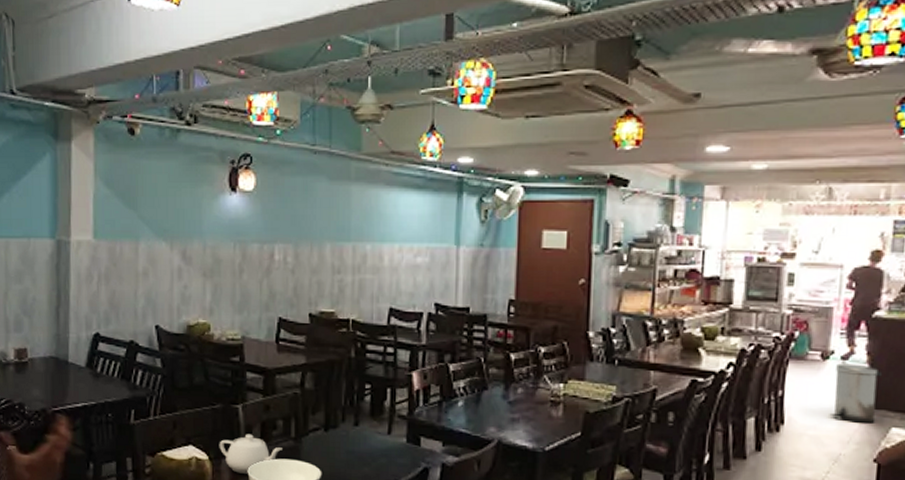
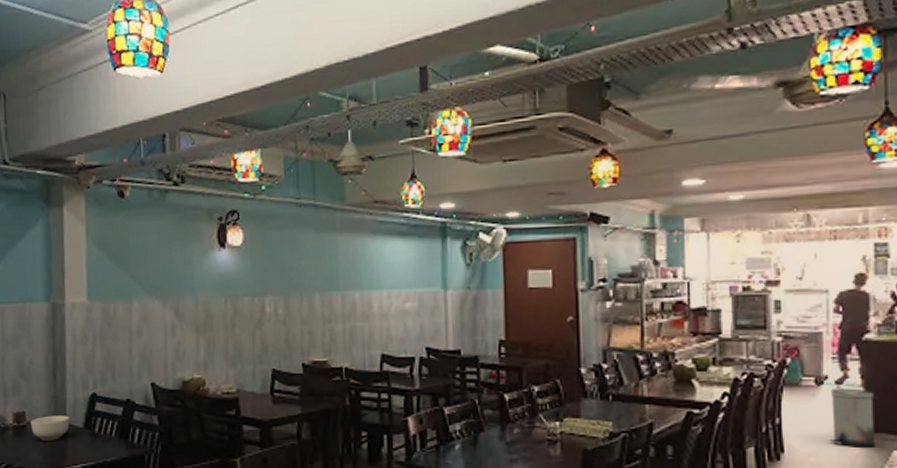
bowl: none [32,353,73,378] -> present [31,415,70,440]

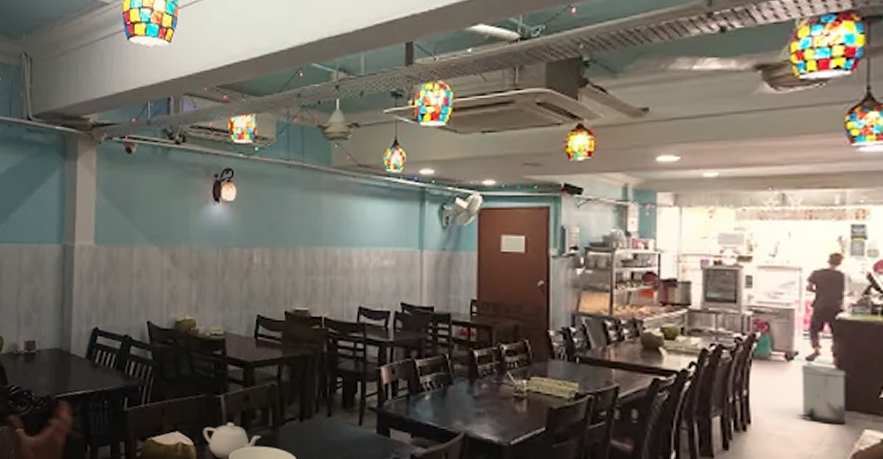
bowl: present [31,415,70,440] -> none [40,345,74,368]

